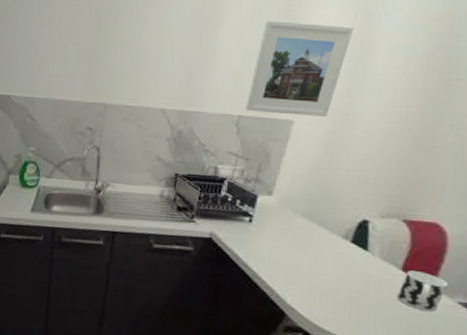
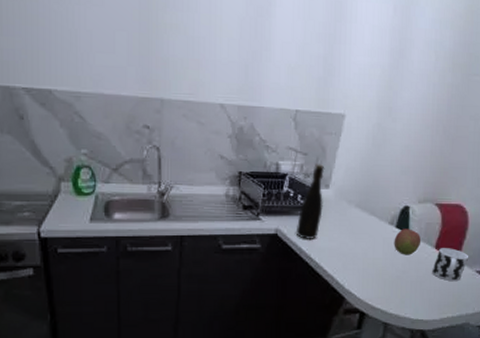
bottle: none [232,170,269,248] -> present [295,164,325,241]
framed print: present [246,20,354,117] -> none [302,10,394,110]
fruit: none [348,244,384,275] -> present [394,229,422,255]

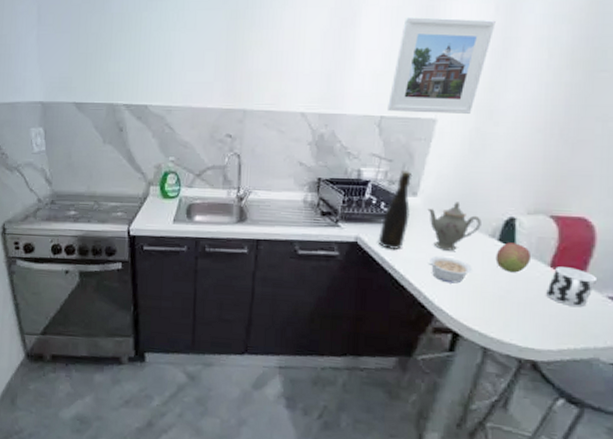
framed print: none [302,10,394,110] -> present [388,16,496,114]
teapot: none [338,193,383,238] -> present [427,202,482,251]
legume: none [339,243,375,268] -> present [428,256,472,284]

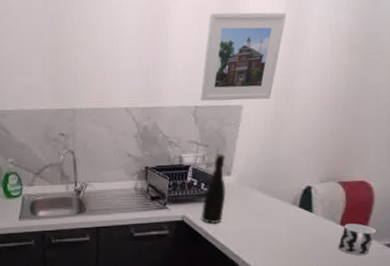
teapot: present [427,202,482,251] -> none [240,177,285,220]
legume: present [428,256,472,284] -> none [244,225,279,247]
fruit: present [495,242,532,273] -> none [297,207,326,233]

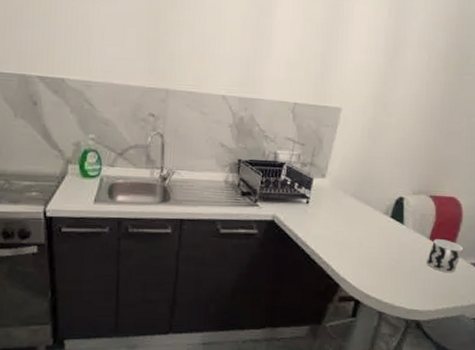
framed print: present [201,12,287,101] -> none [300,12,389,105]
bottle: present [201,154,226,225] -> none [292,154,322,228]

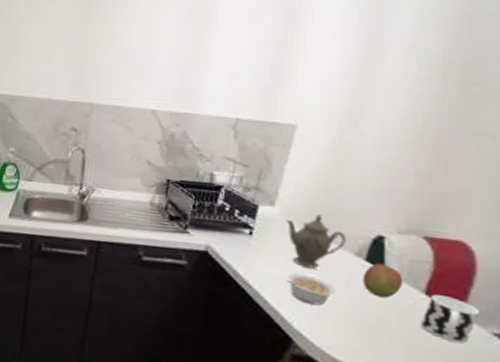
teapot: none [334,183,378,227] -> present [286,214,346,269]
legume: none [335,232,370,256] -> present [286,273,336,306]
fruit: none [388,219,416,245] -> present [362,263,404,298]

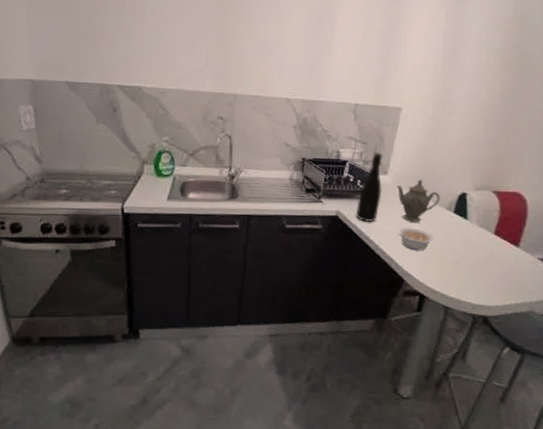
bottle: none [230,177,270,264] -> present [355,152,383,223]
fruit: present [362,263,404,298] -> none [452,214,480,240]
cup: present [421,294,480,343] -> none [492,234,530,268]

